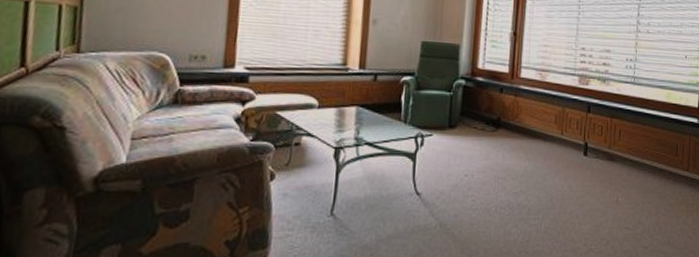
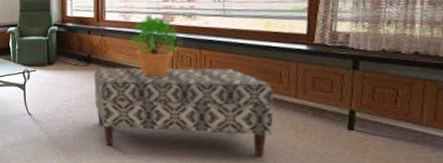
bench: none [500,134,670,234] -> present [93,68,274,156]
potted plant: none [545,76,596,146] -> present [131,15,183,76]

